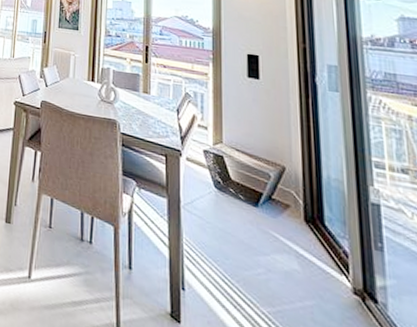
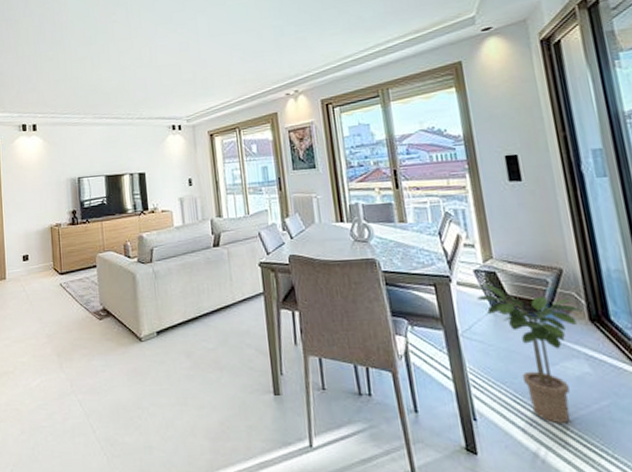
potted plant: none [202,165,298,314] -> present [477,284,581,423]

